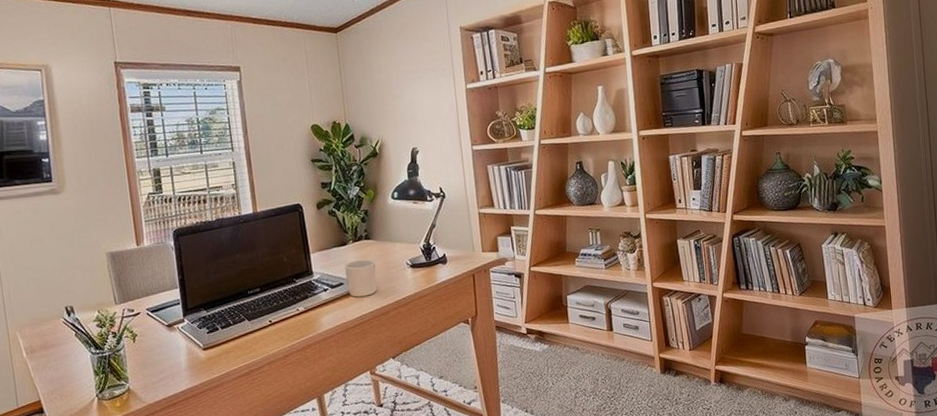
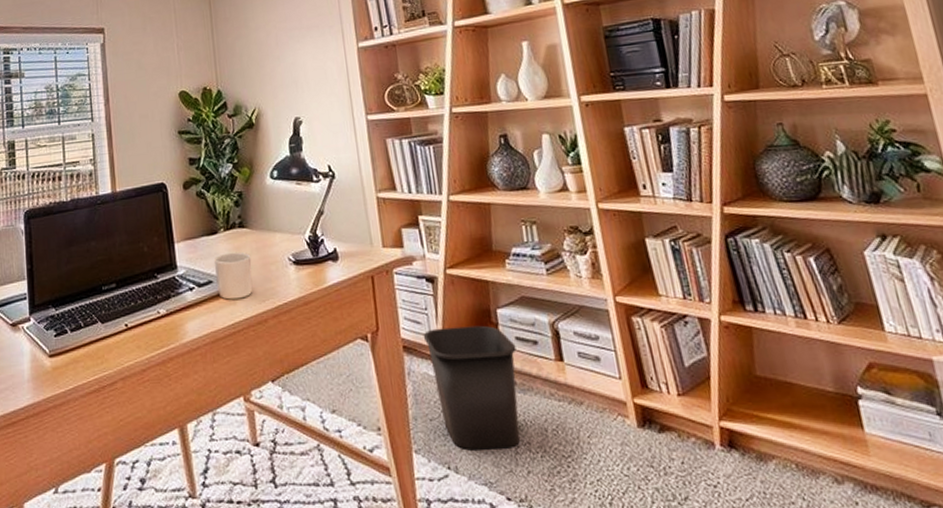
waste bin: none [511,308,580,398] -> present [423,325,520,451]

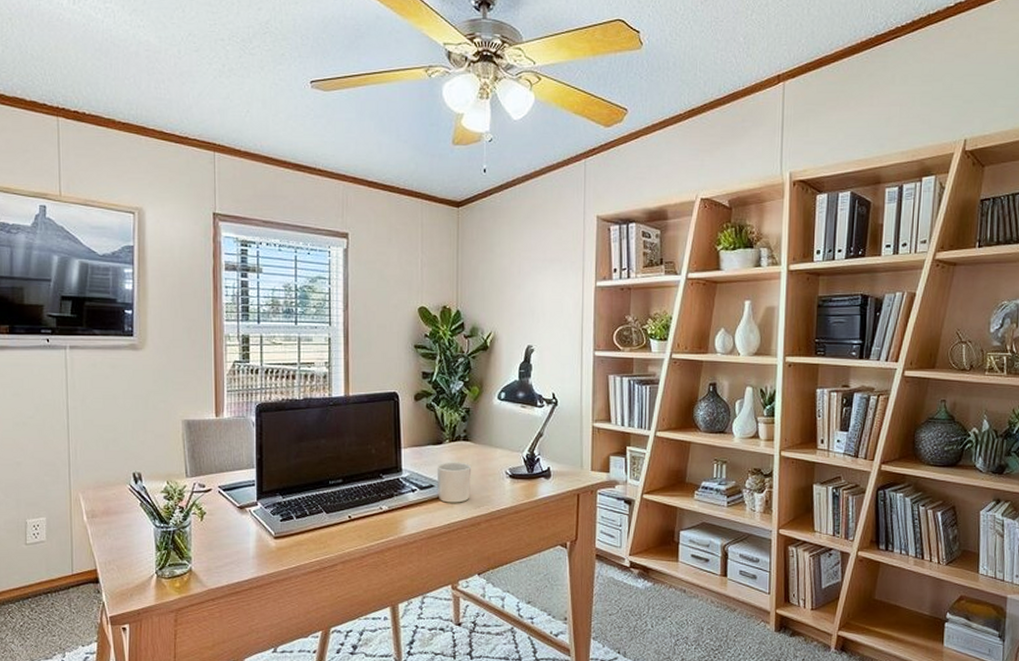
waste bin: present [423,325,520,451] -> none [614,542,690,641]

